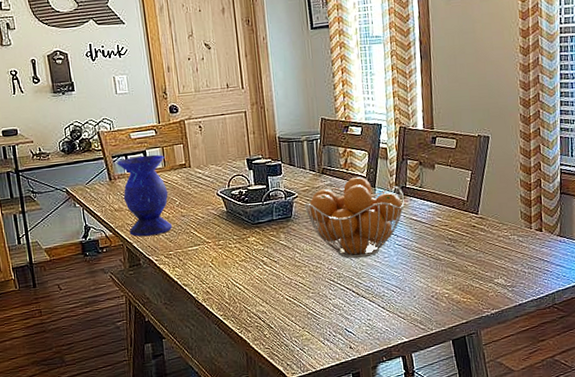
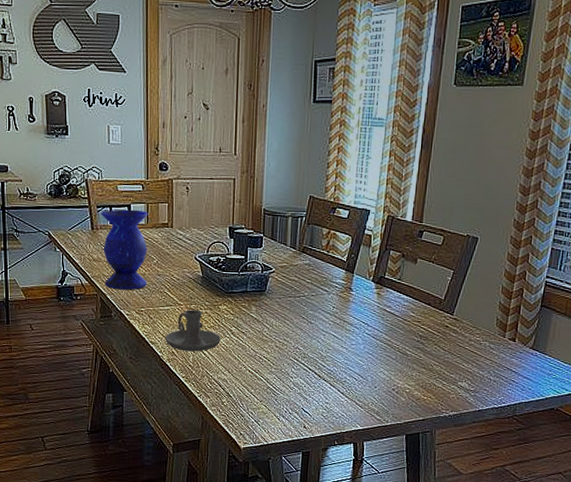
candle holder: none [197,245,254,289] -> present [165,309,221,352]
fruit basket: present [304,176,405,259] -> none [280,260,381,342]

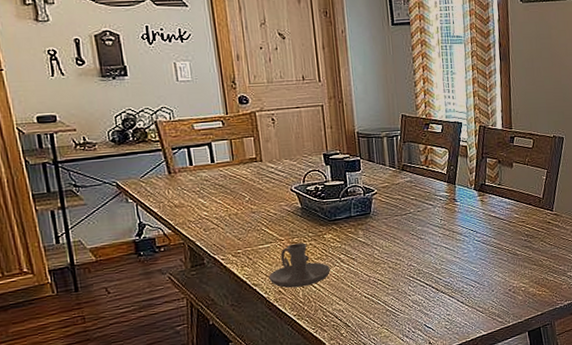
vase: present [101,209,148,290] -> none [178,147,240,235]

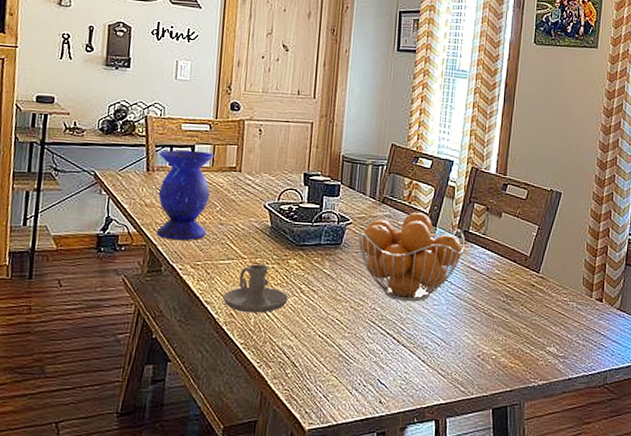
vase: none [178,147,240,235] -> present [156,149,214,241]
fruit basket: none [384,173,484,255] -> present [357,212,465,302]

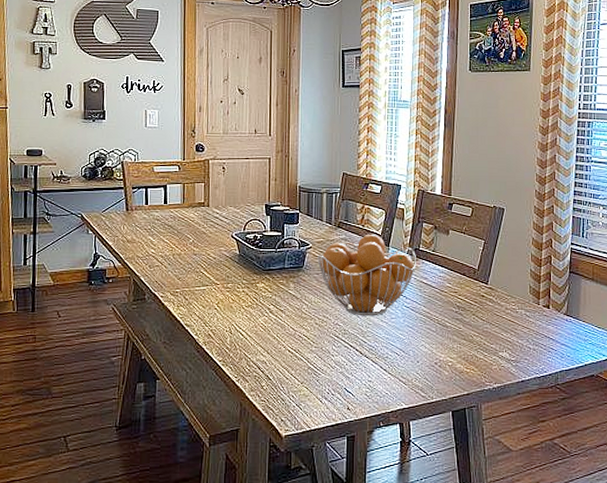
vase: present [156,149,214,241] -> none [136,190,185,271]
candle holder: present [222,264,288,314] -> none [201,289,259,333]

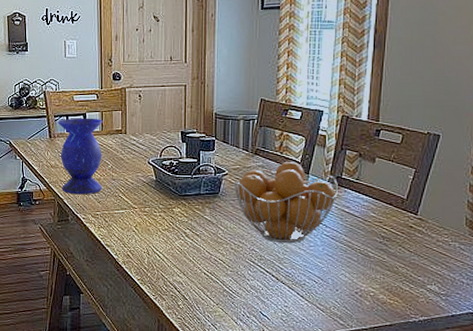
vase: none [136,190,185,271] -> present [58,118,103,195]

